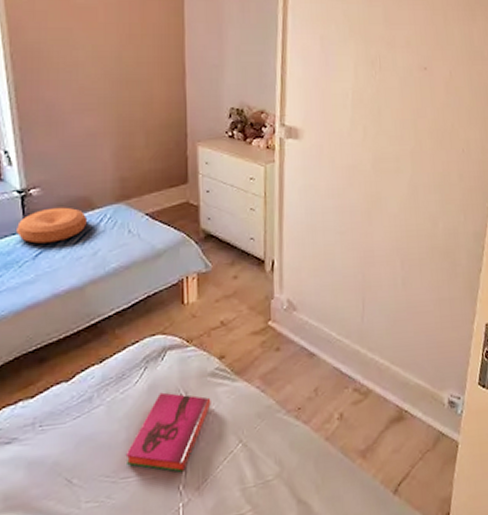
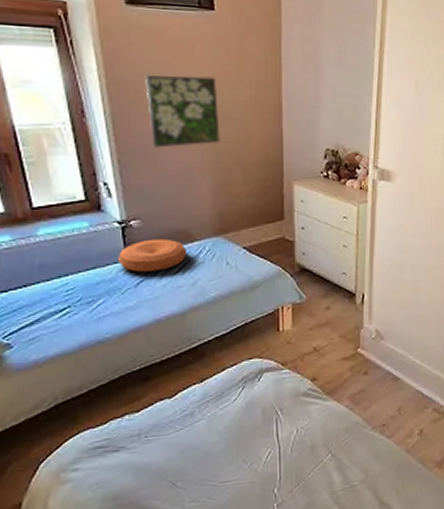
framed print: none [49,40,122,113] -> present [145,75,220,148]
hardback book: present [125,392,211,472] -> none [225,409,304,478]

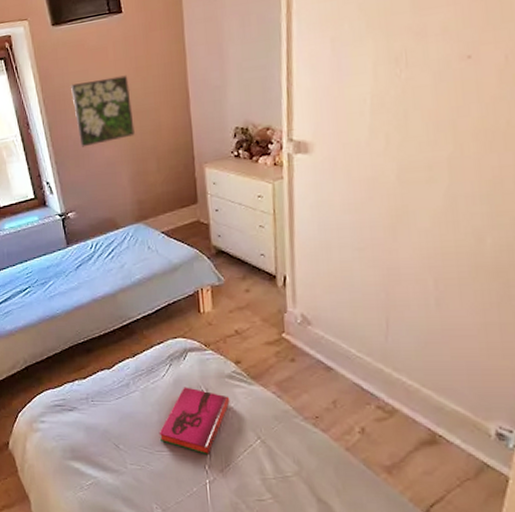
cushion: present [118,238,187,272] -> none [61,227,114,258]
hardback book: none [225,409,304,478] -> present [159,387,230,454]

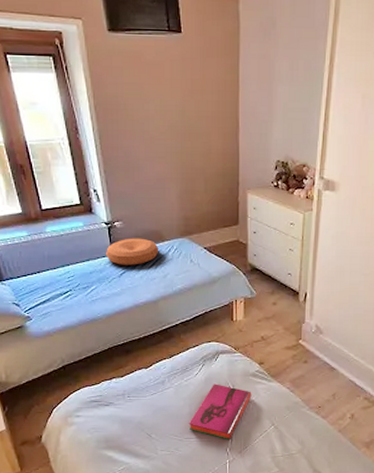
cushion: none [61,227,114,258] -> present [106,238,159,265]
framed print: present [71,75,135,147] -> none [125,95,186,160]

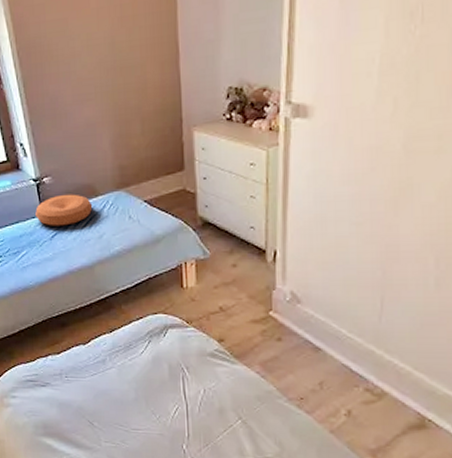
hardback book: present [188,384,252,439] -> none [135,364,211,434]

